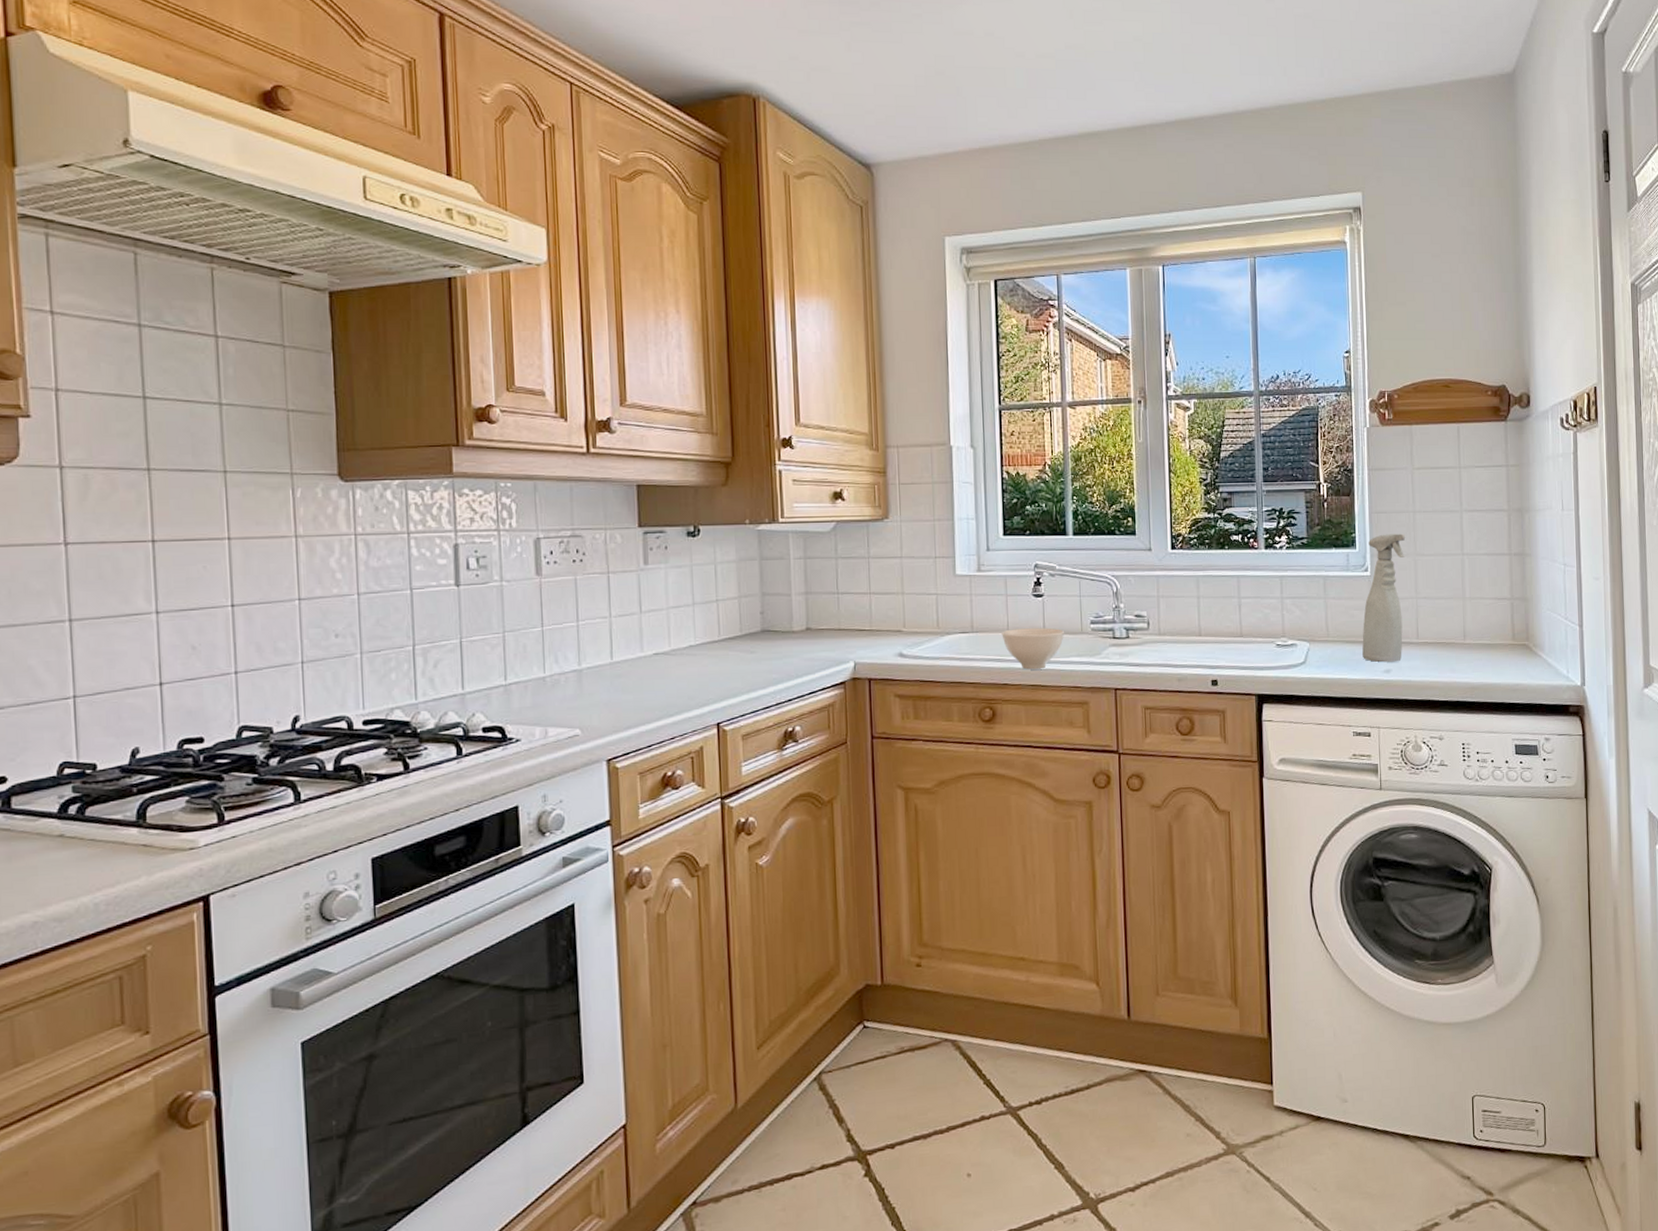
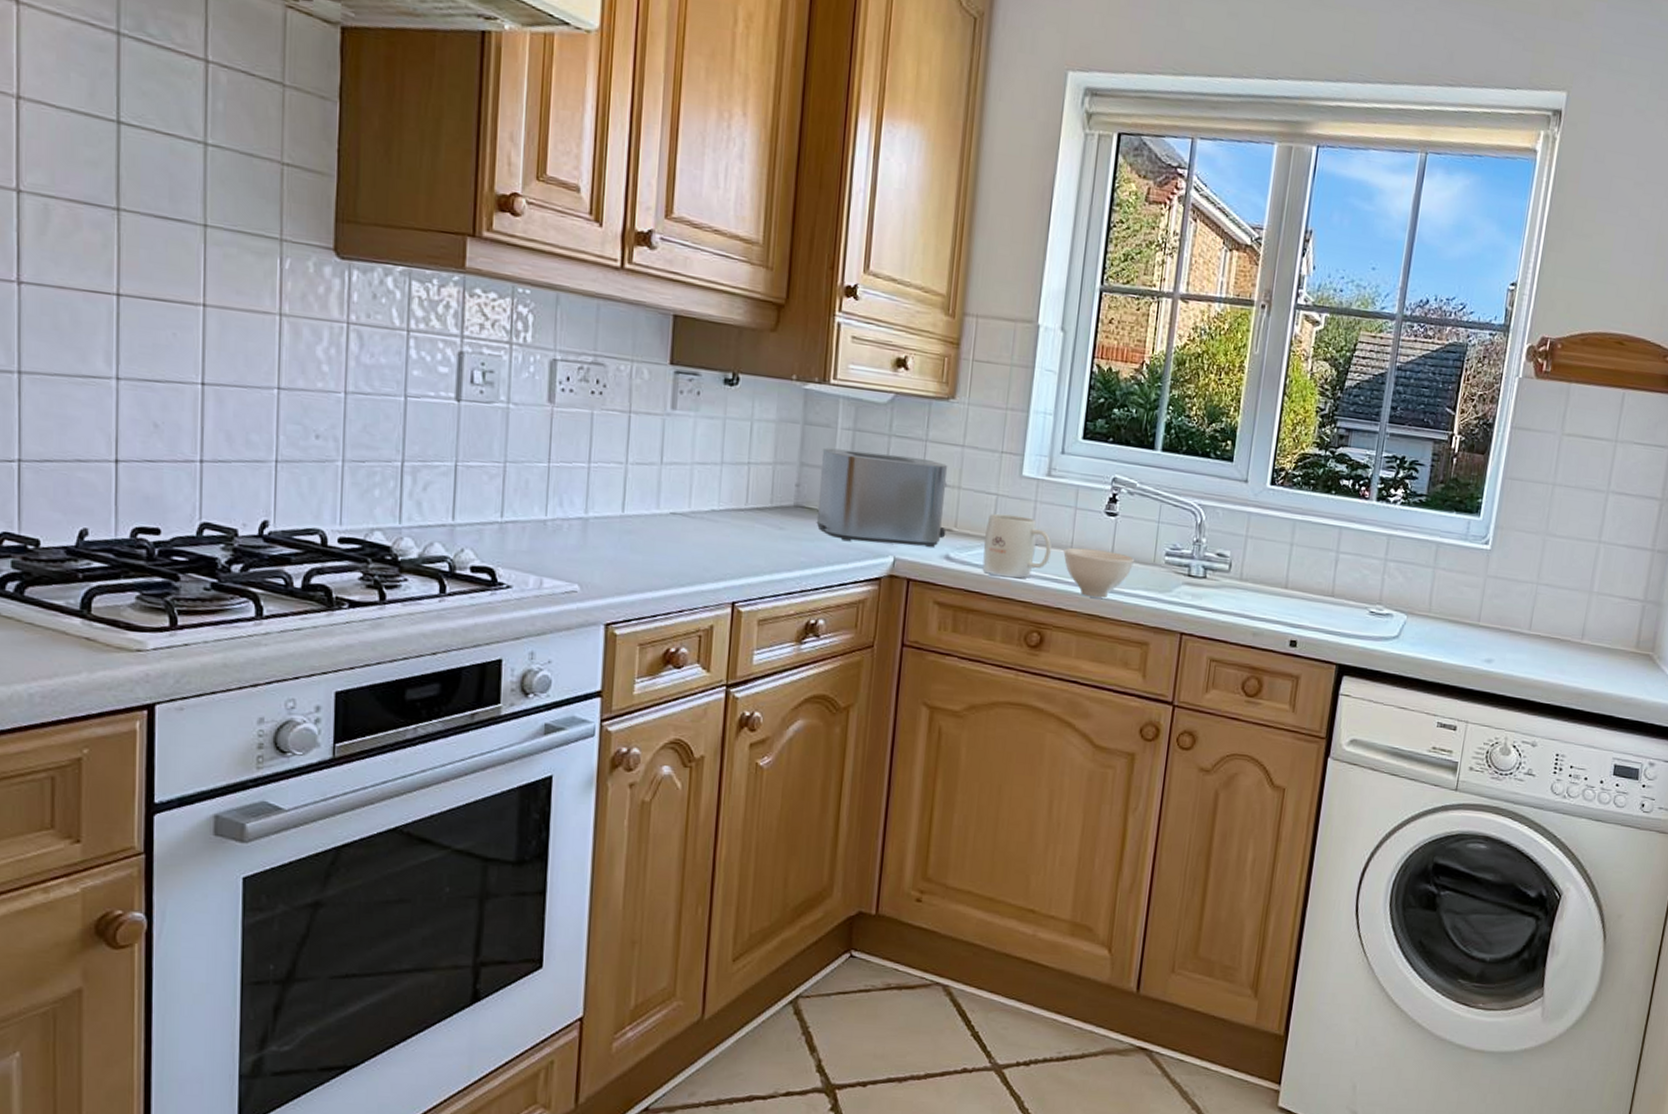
toaster: none [779,573,897,655] -> present [816,447,948,549]
mug: none [930,609,992,664] -> present [982,513,1052,579]
spray bottle: present [1362,533,1406,663] -> none [1464,504,1539,653]

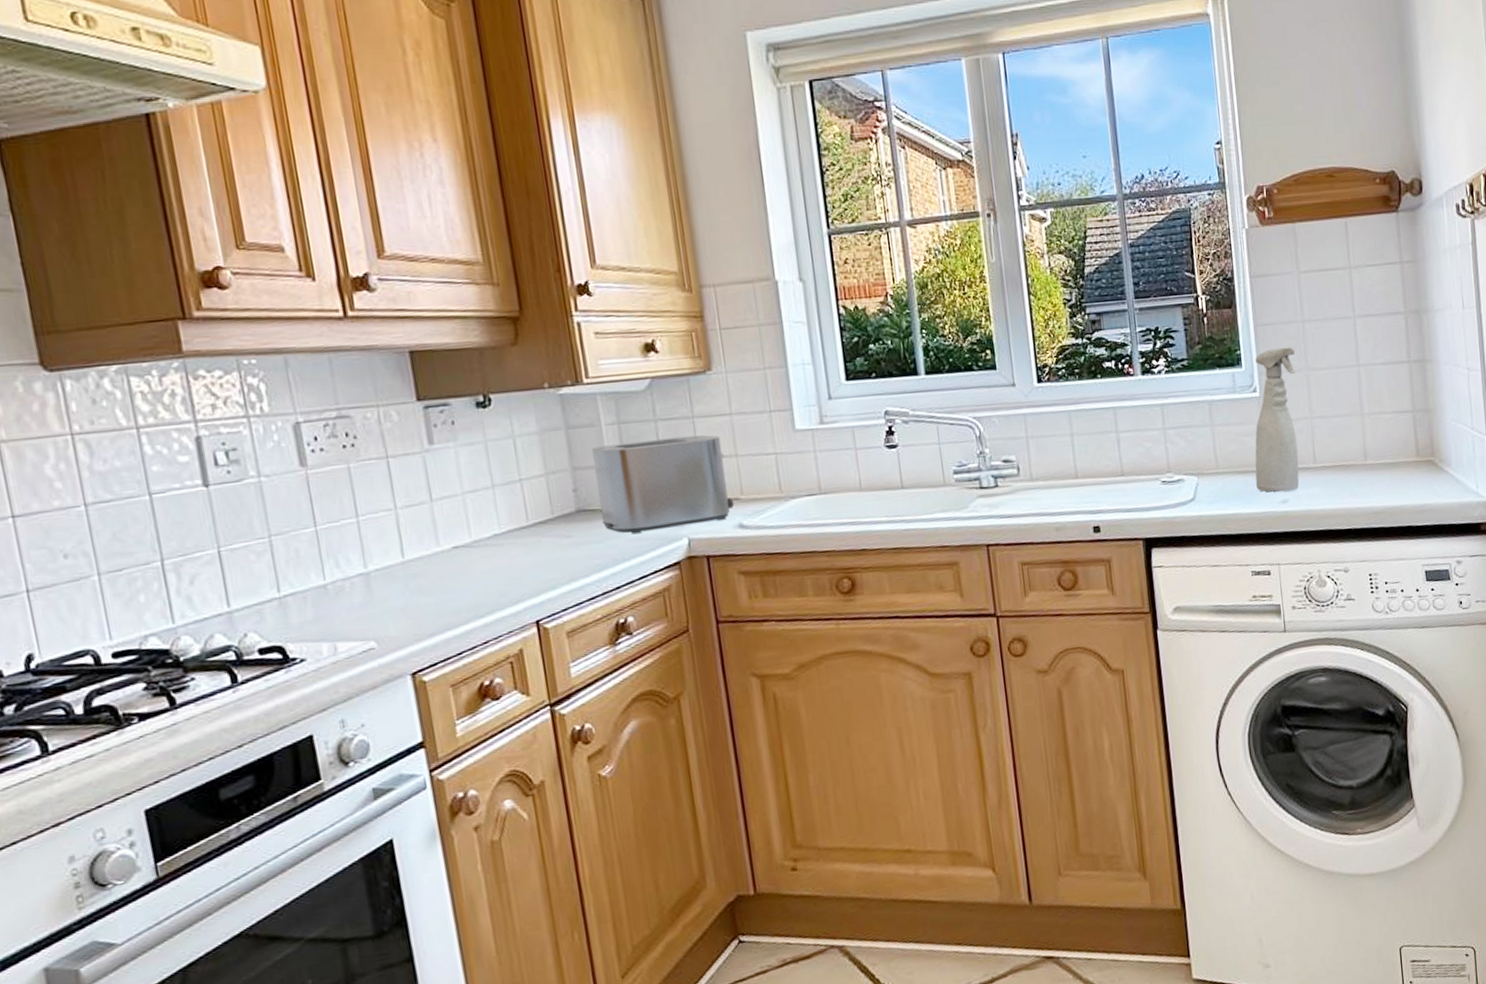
mug: present [982,513,1052,579] -> none [772,468,843,533]
bowl: present [1063,547,1135,599] -> none [854,482,926,532]
spray bottle: none [1464,504,1539,653] -> present [1255,346,1299,493]

